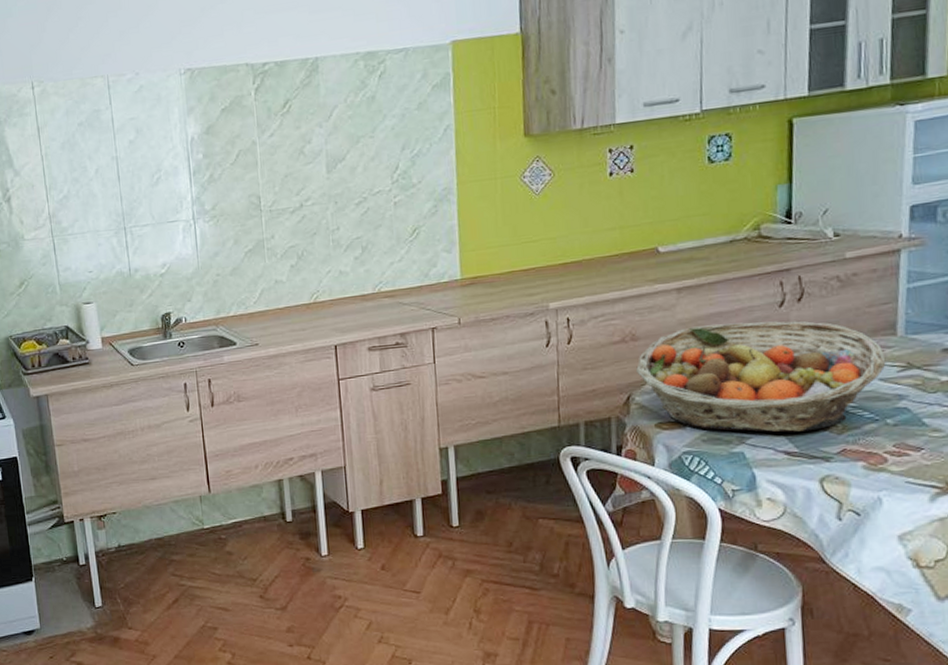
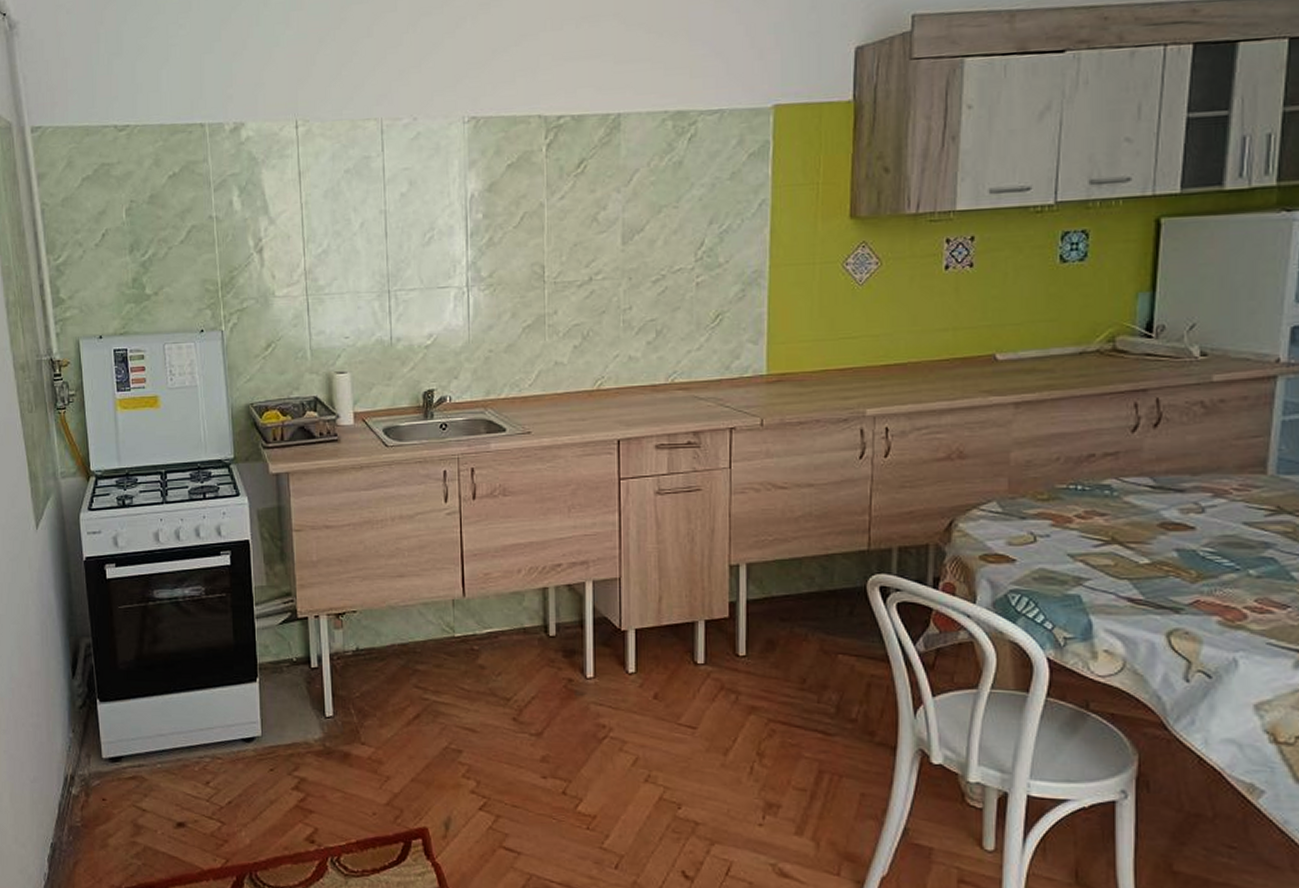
fruit basket: present [636,321,886,433] -> none [962,447,1252,576]

